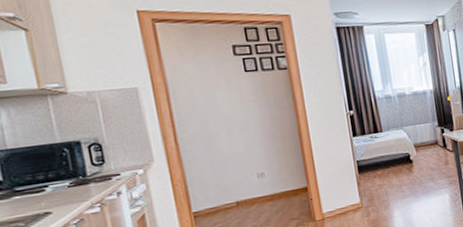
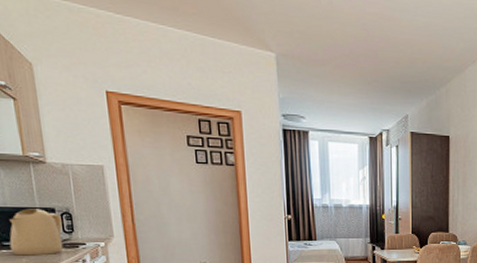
kettle: none [22,144,93,201] -> present [9,209,64,256]

